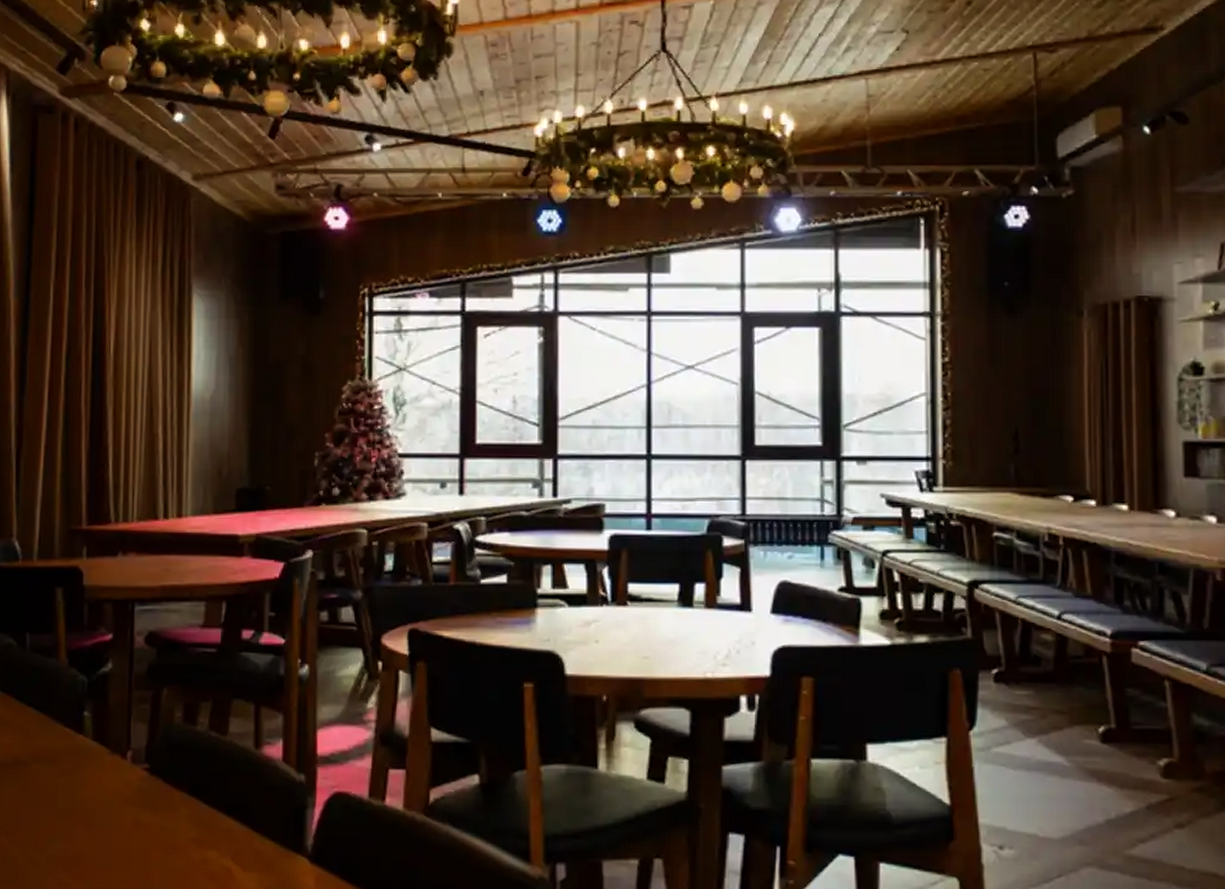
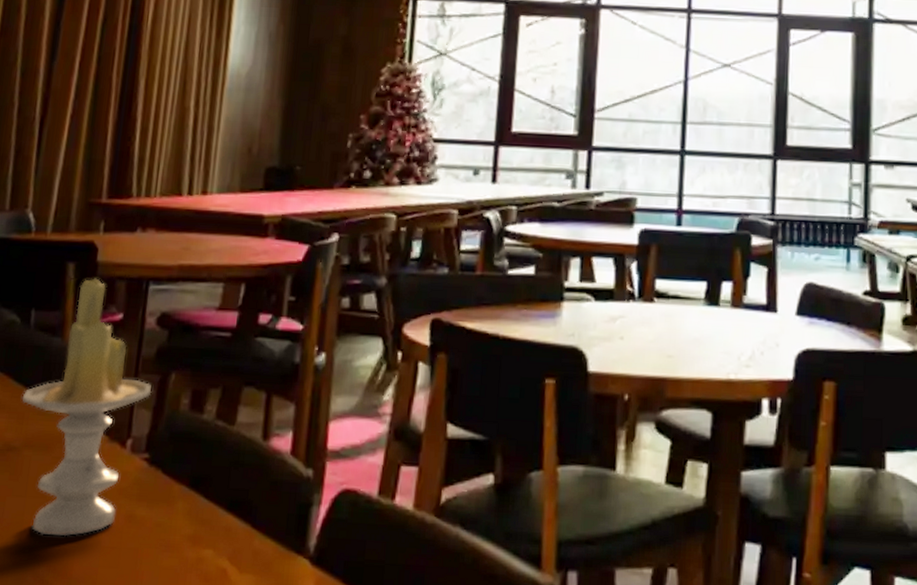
candle: none [25,601,146,842] -> present [22,278,152,537]

